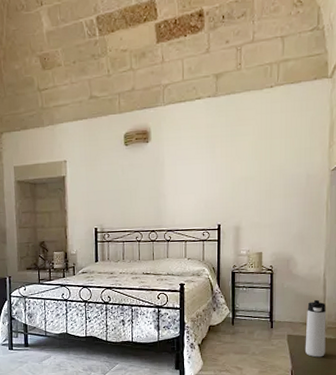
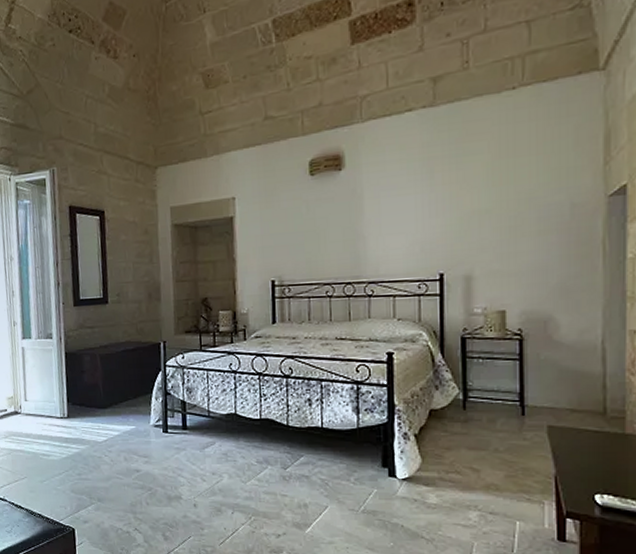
thermos bottle: present [306,299,327,357] -> none [577,376,609,459]

